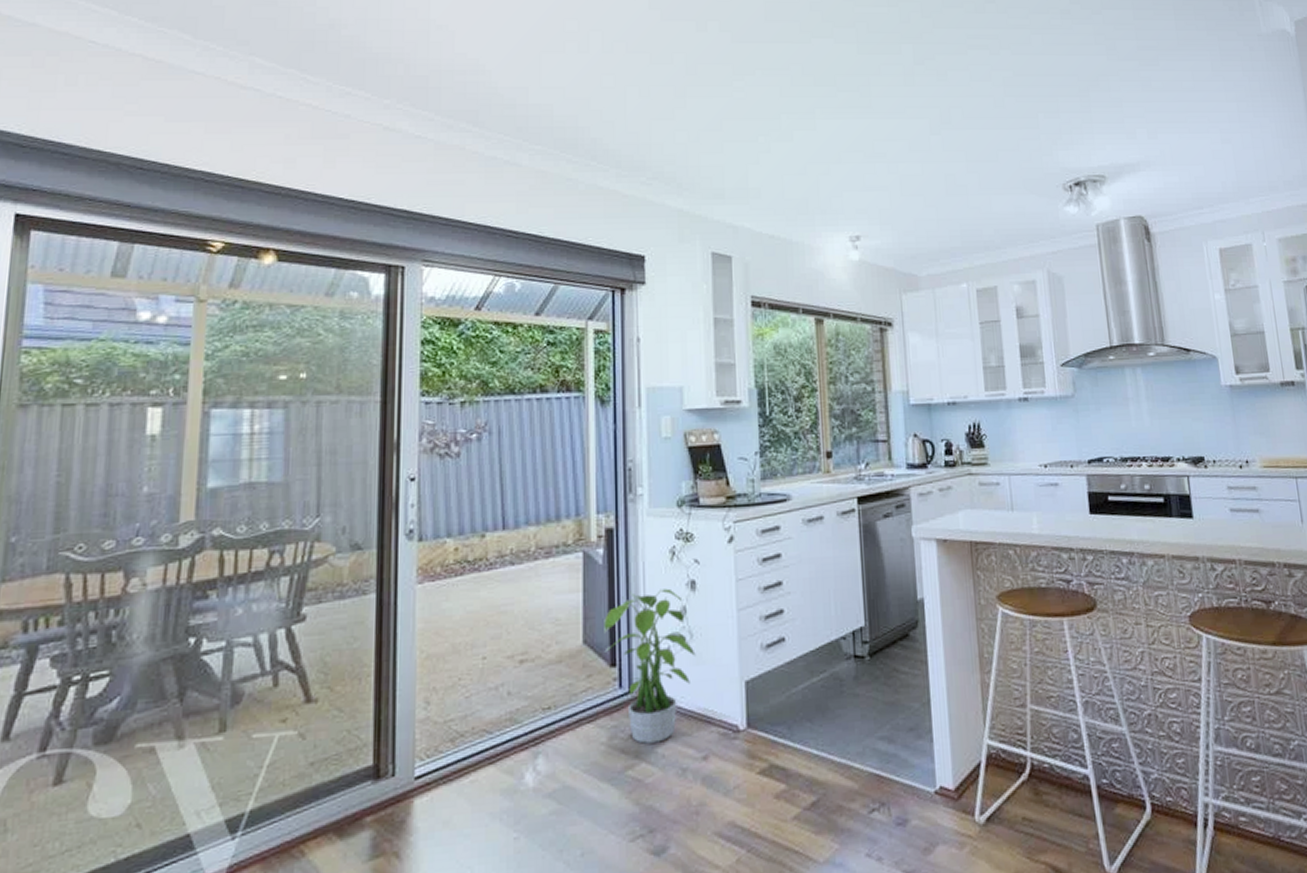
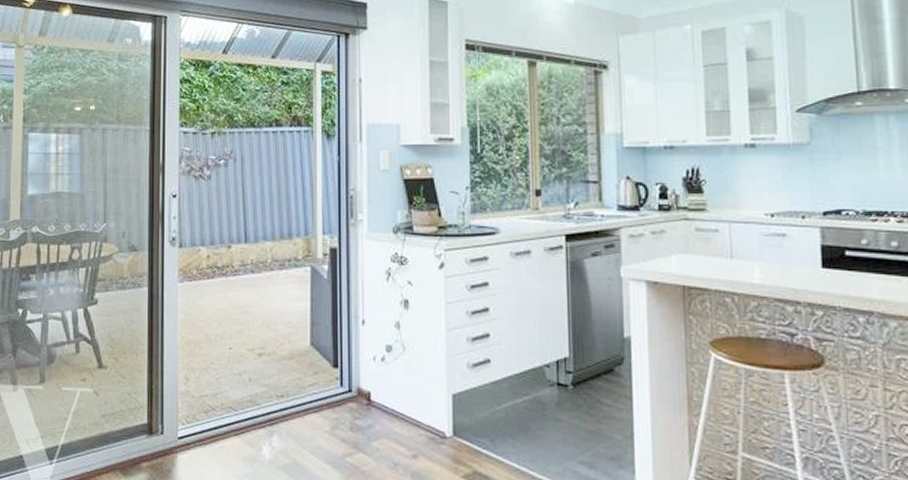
potted plant: present [604,588,696,744] -> none [328,304,408,438]

